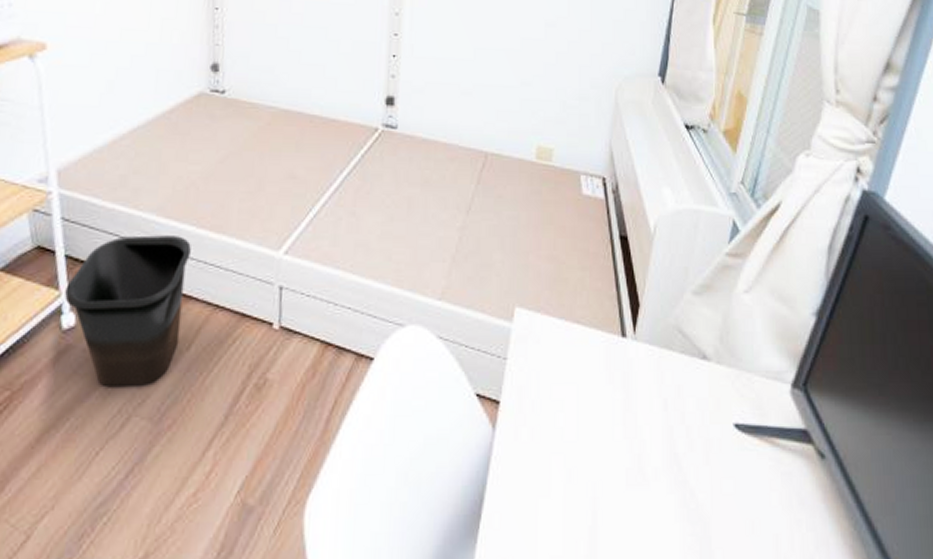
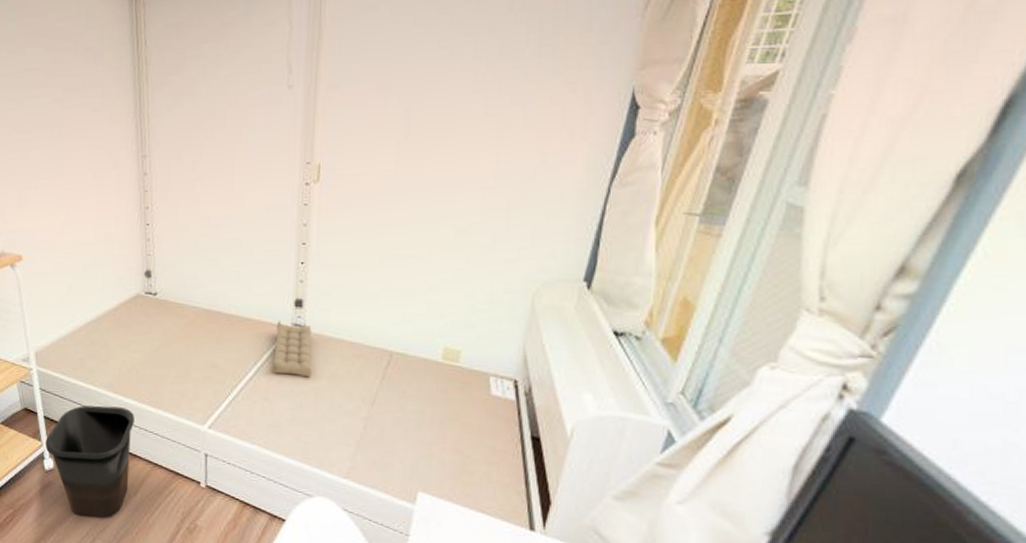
seat cushion: none [356,122,405,186] -> present [269,321,313,378]

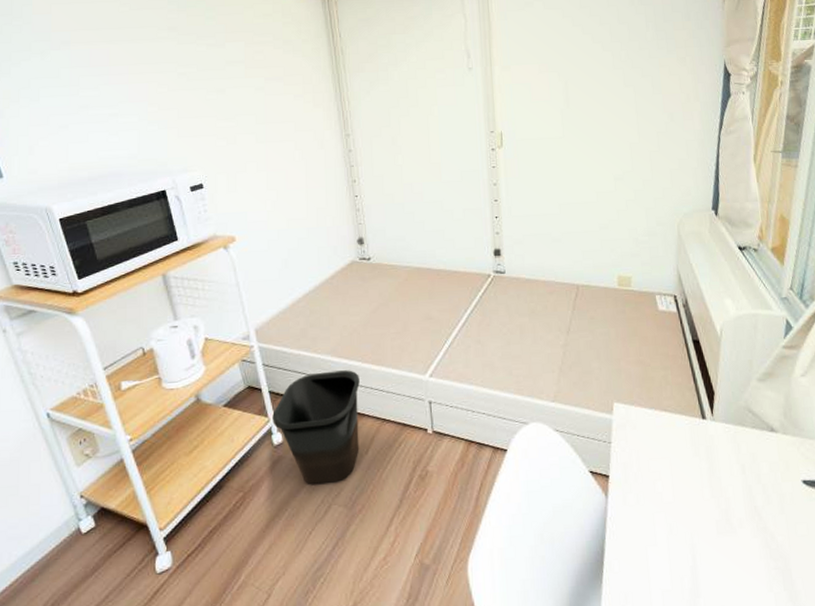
seat cushion: present [269,321,313,378] -> none [477,270,516,318]

